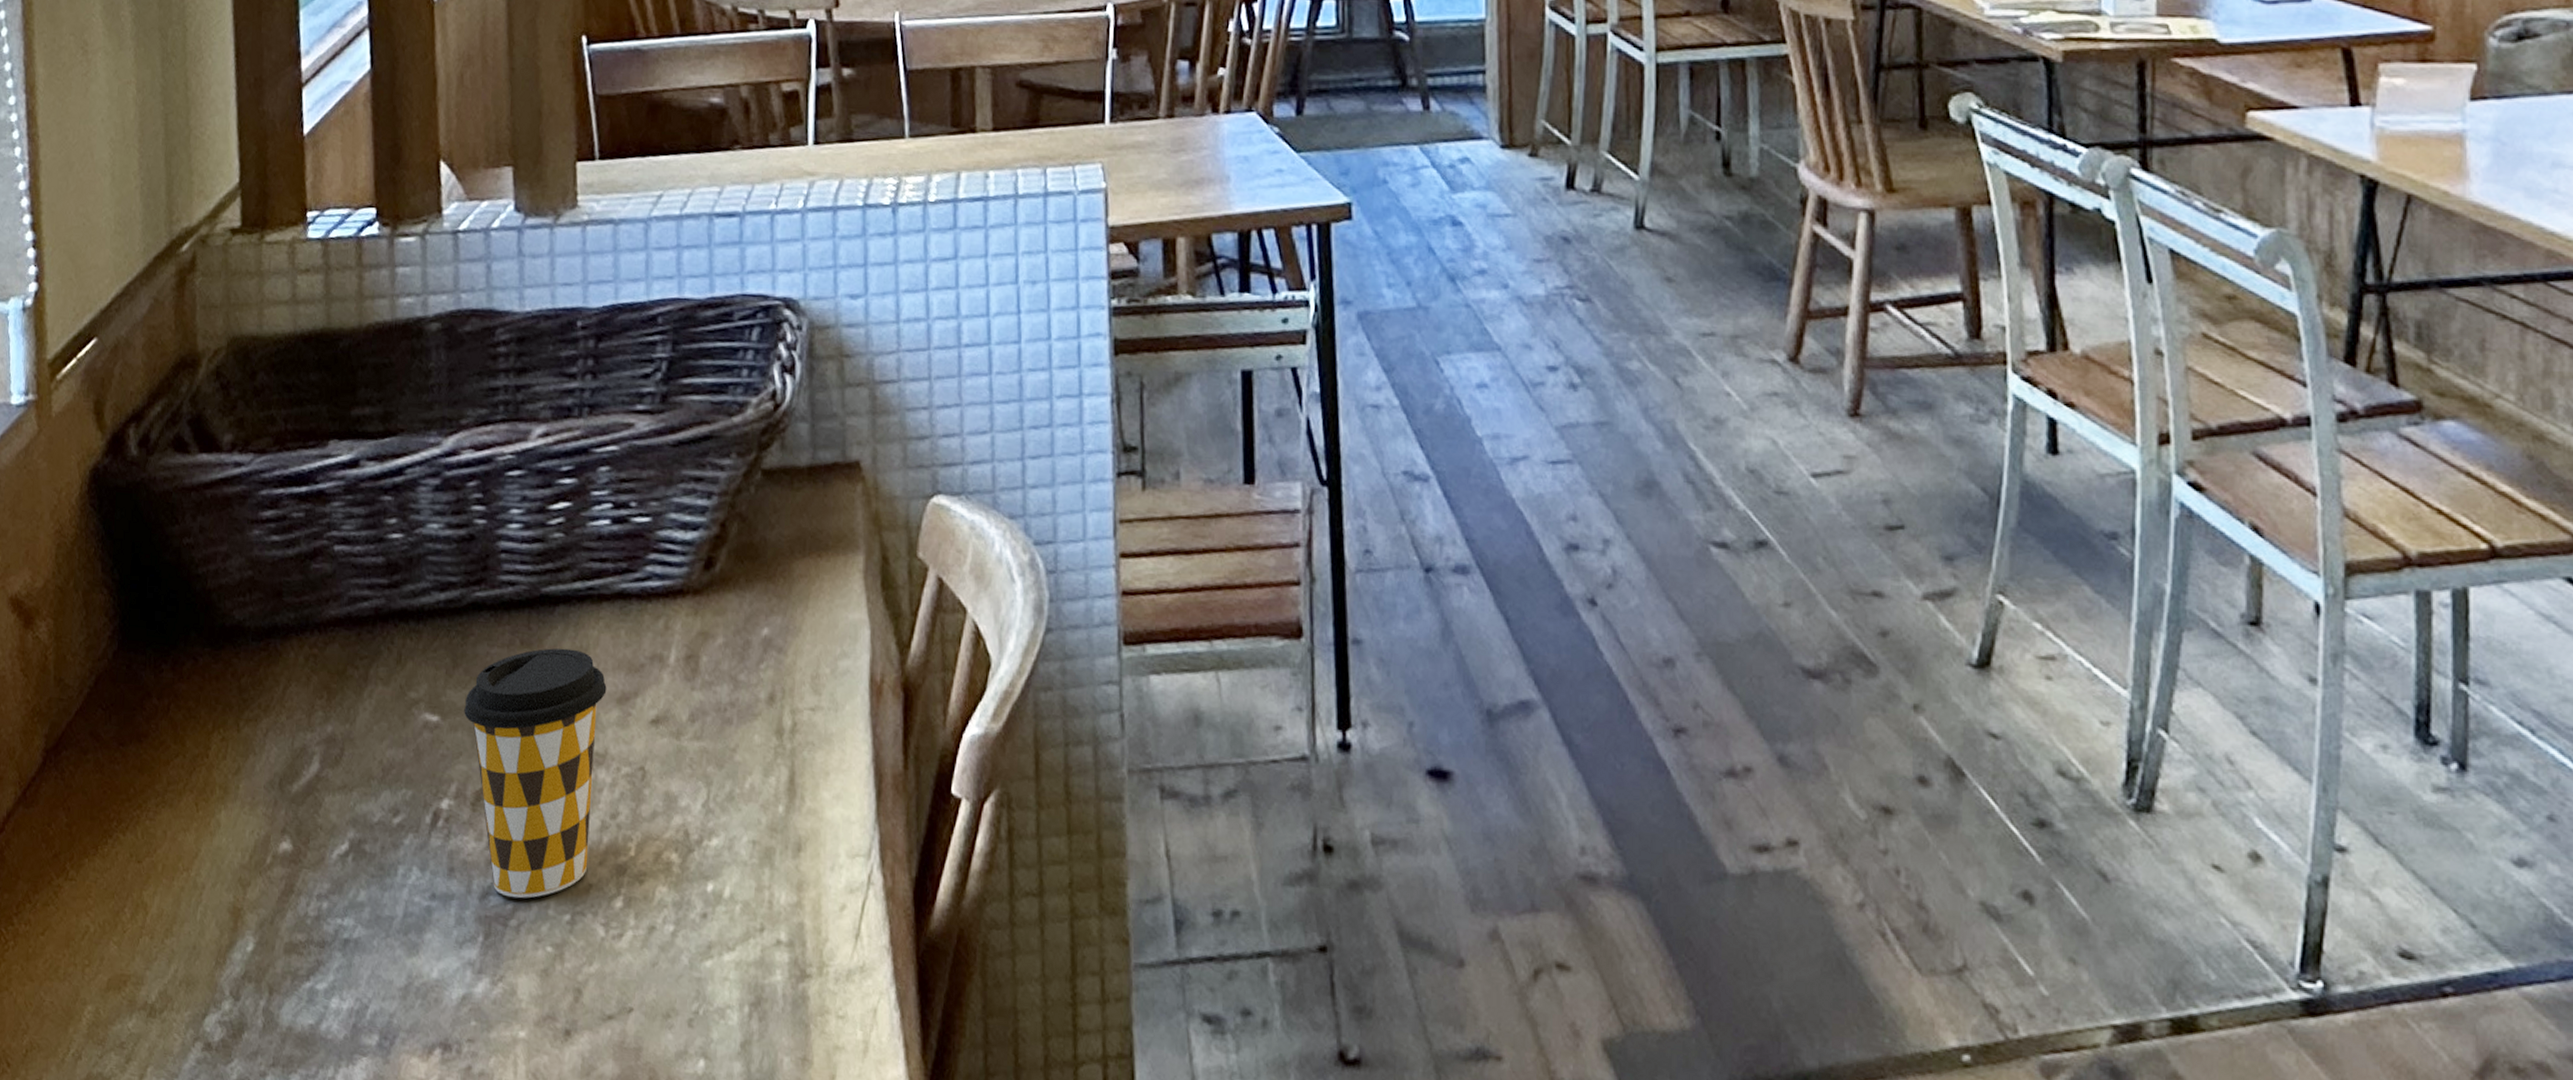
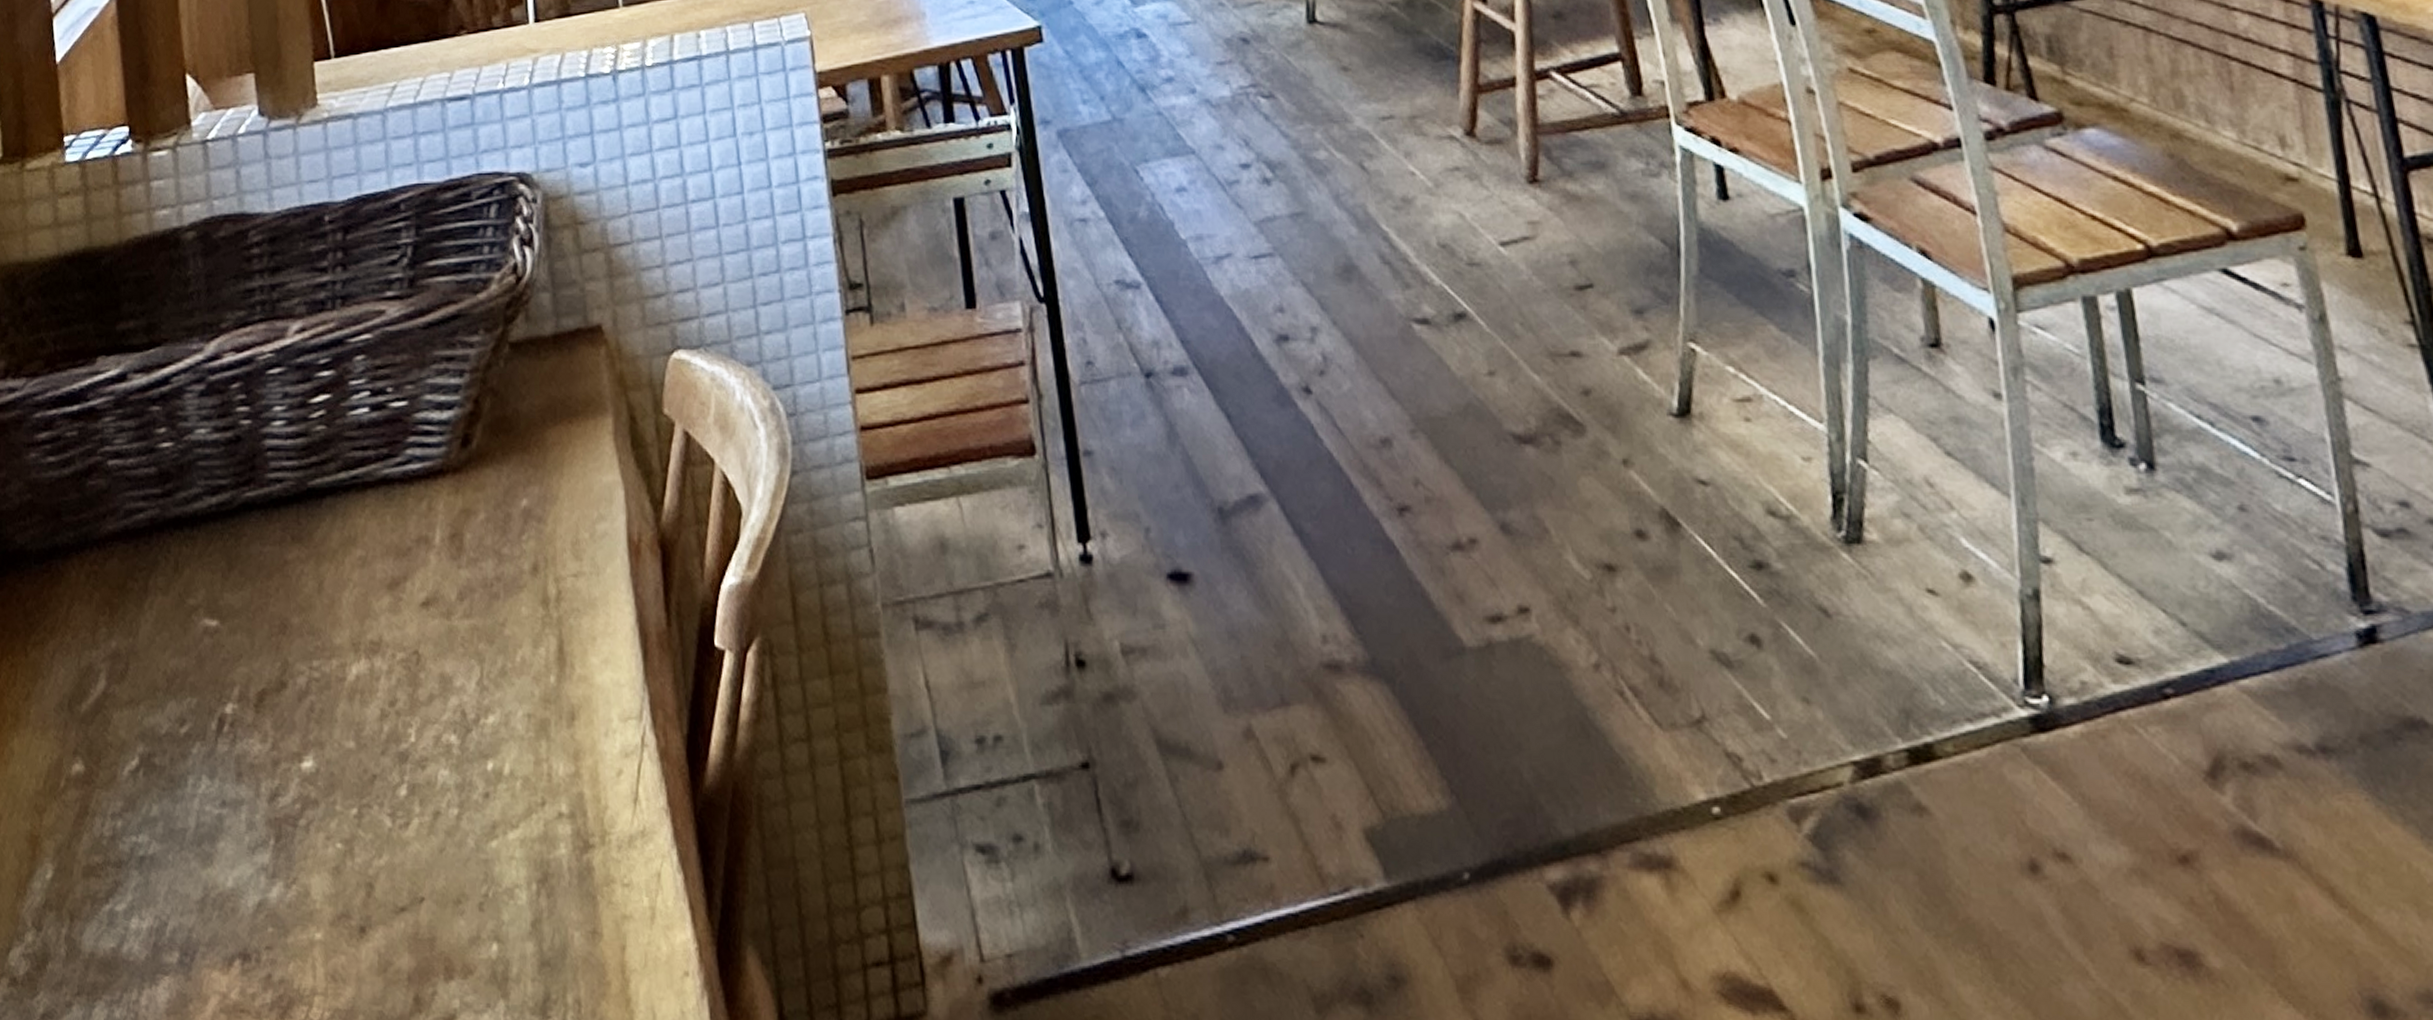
coffee cup: present [464,648,607,899] -> none [242,540,377,797]

